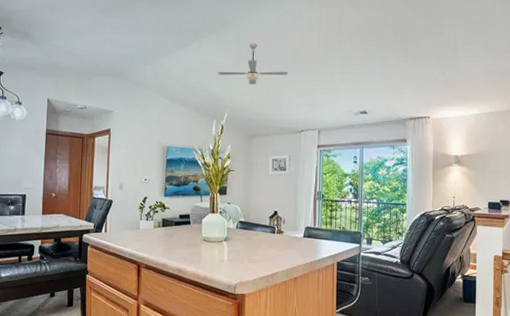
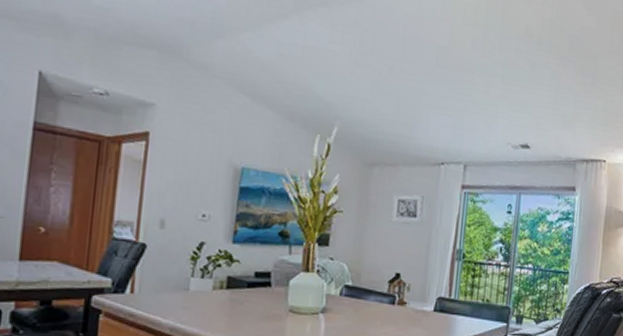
ceiling fan: present [218,43,289,84] -> none [327,29,430,90]

